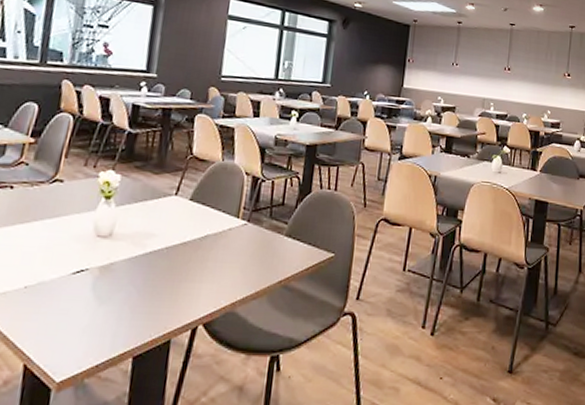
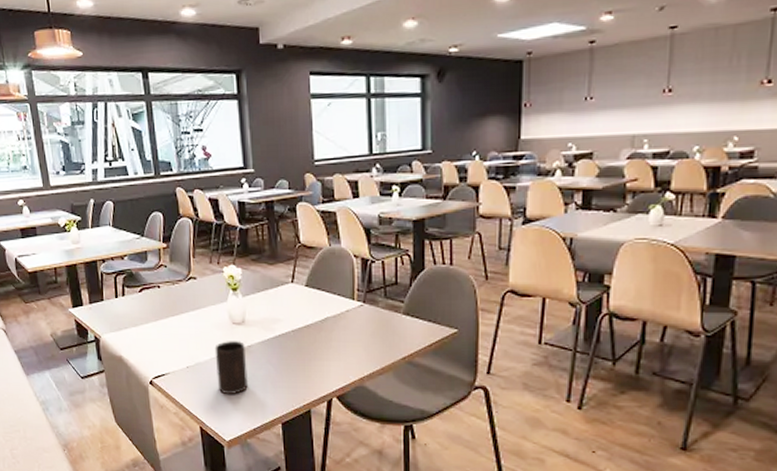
cup: none [60,256,107,323] -> present [214,341,249,395]

